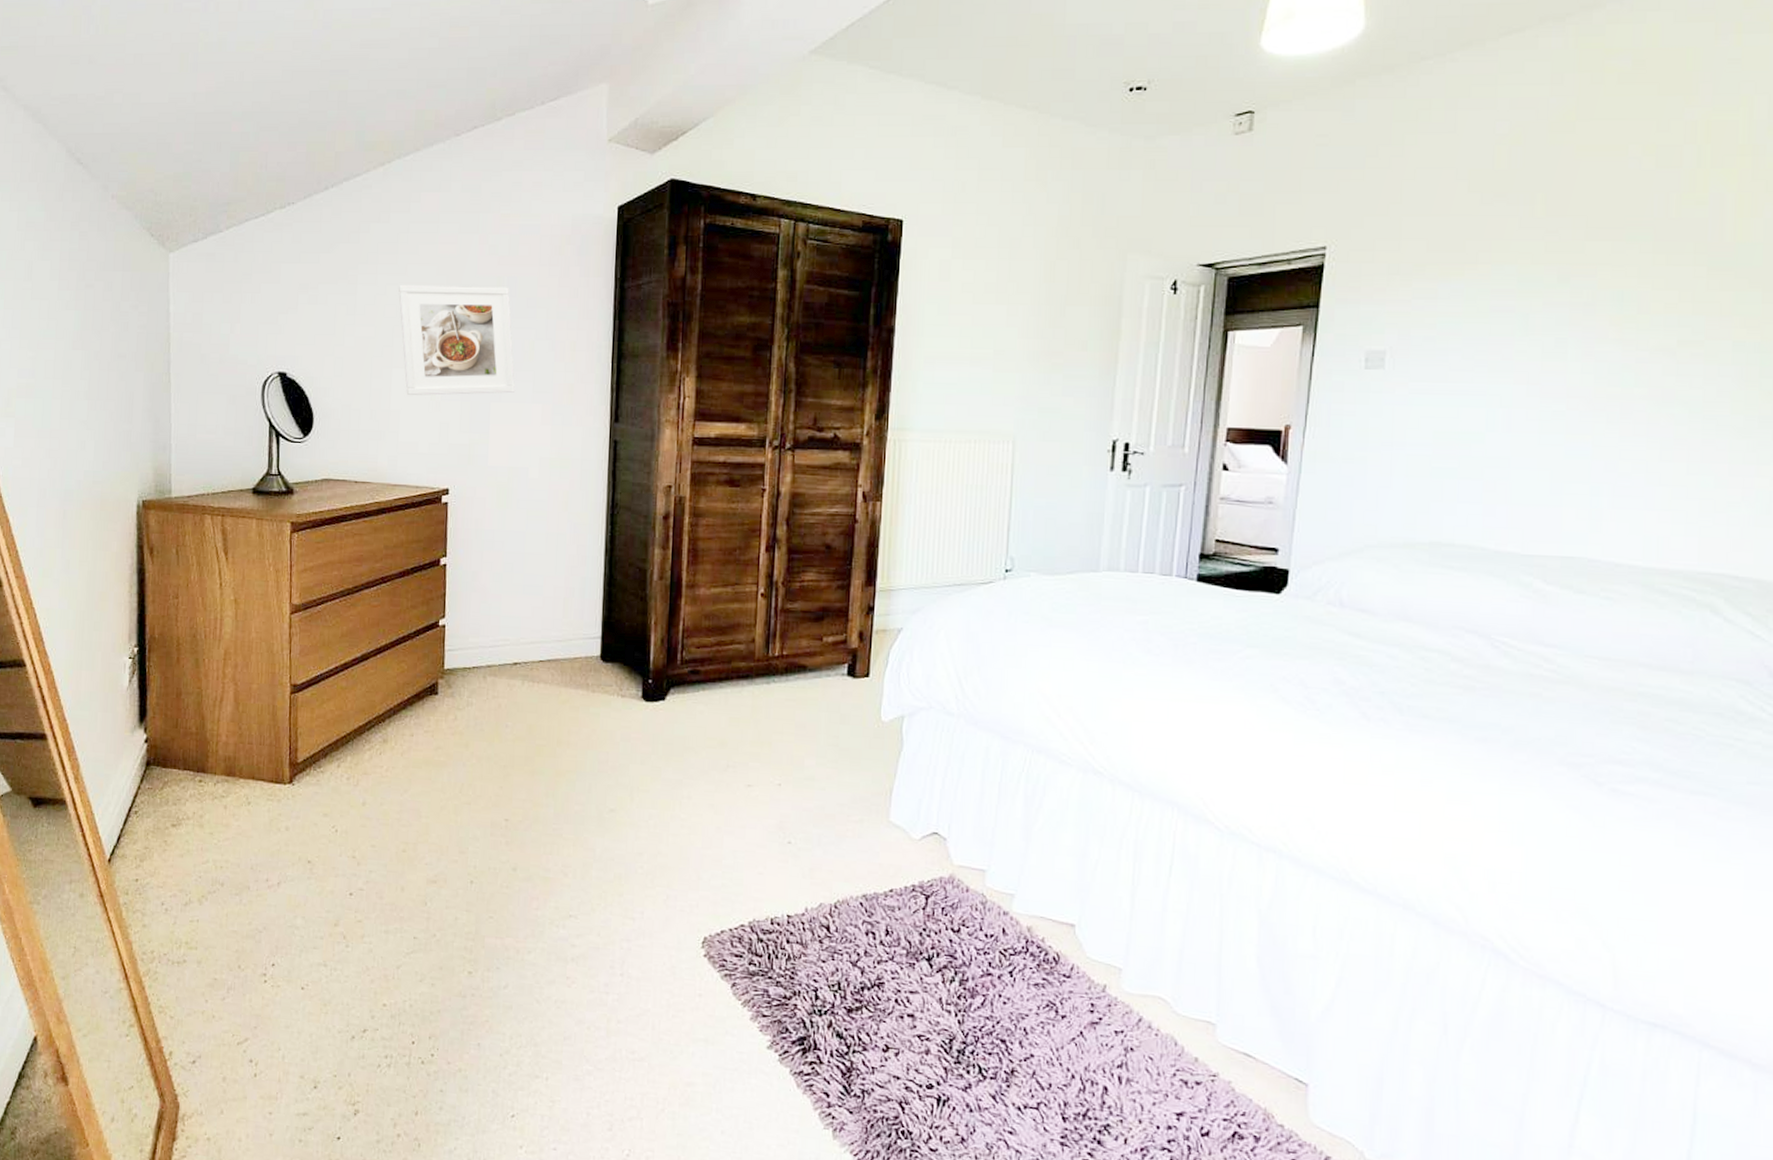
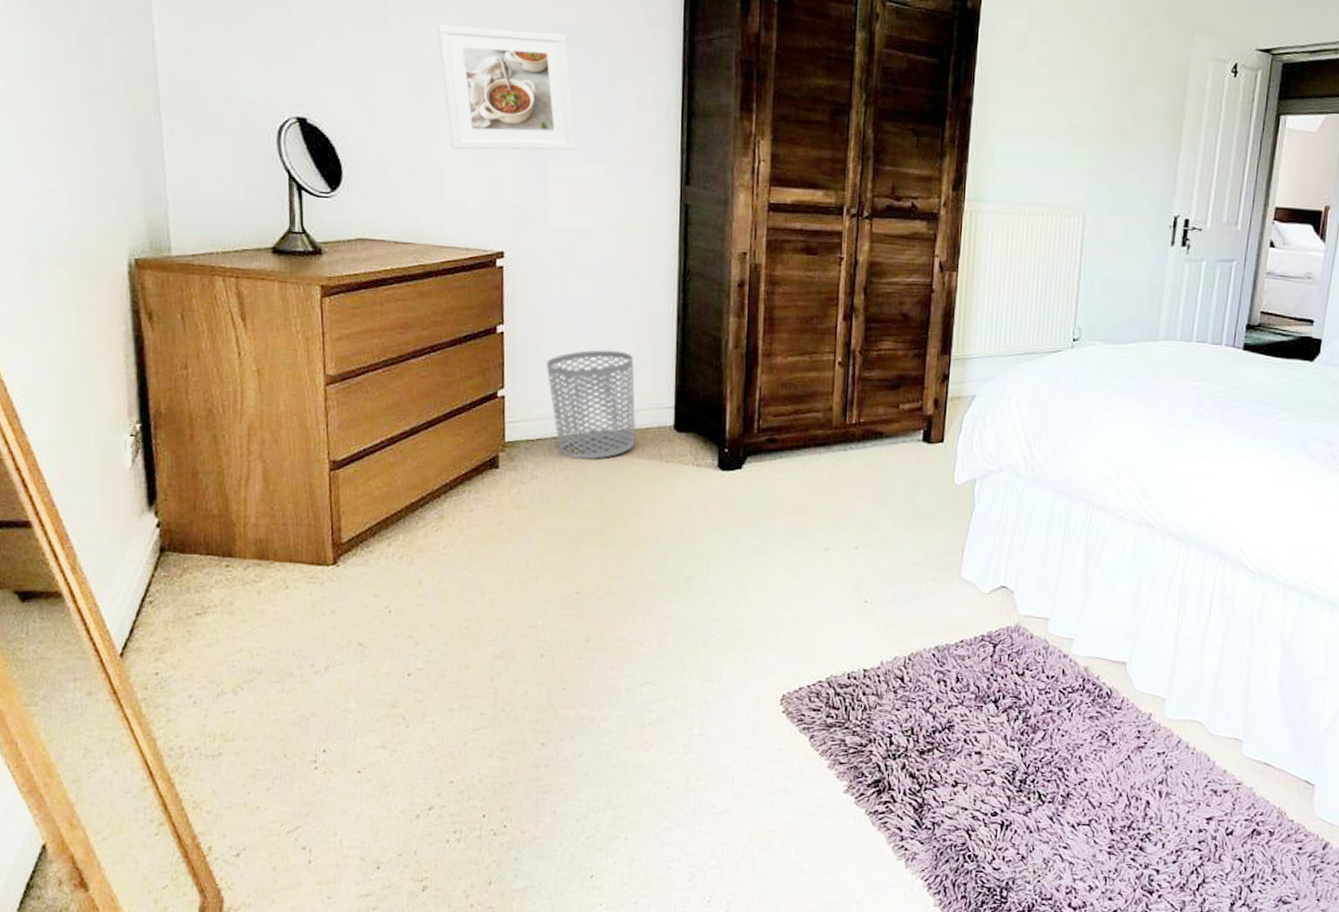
waste bin: none [484,581,564,688] -> present [547,350,636,460]

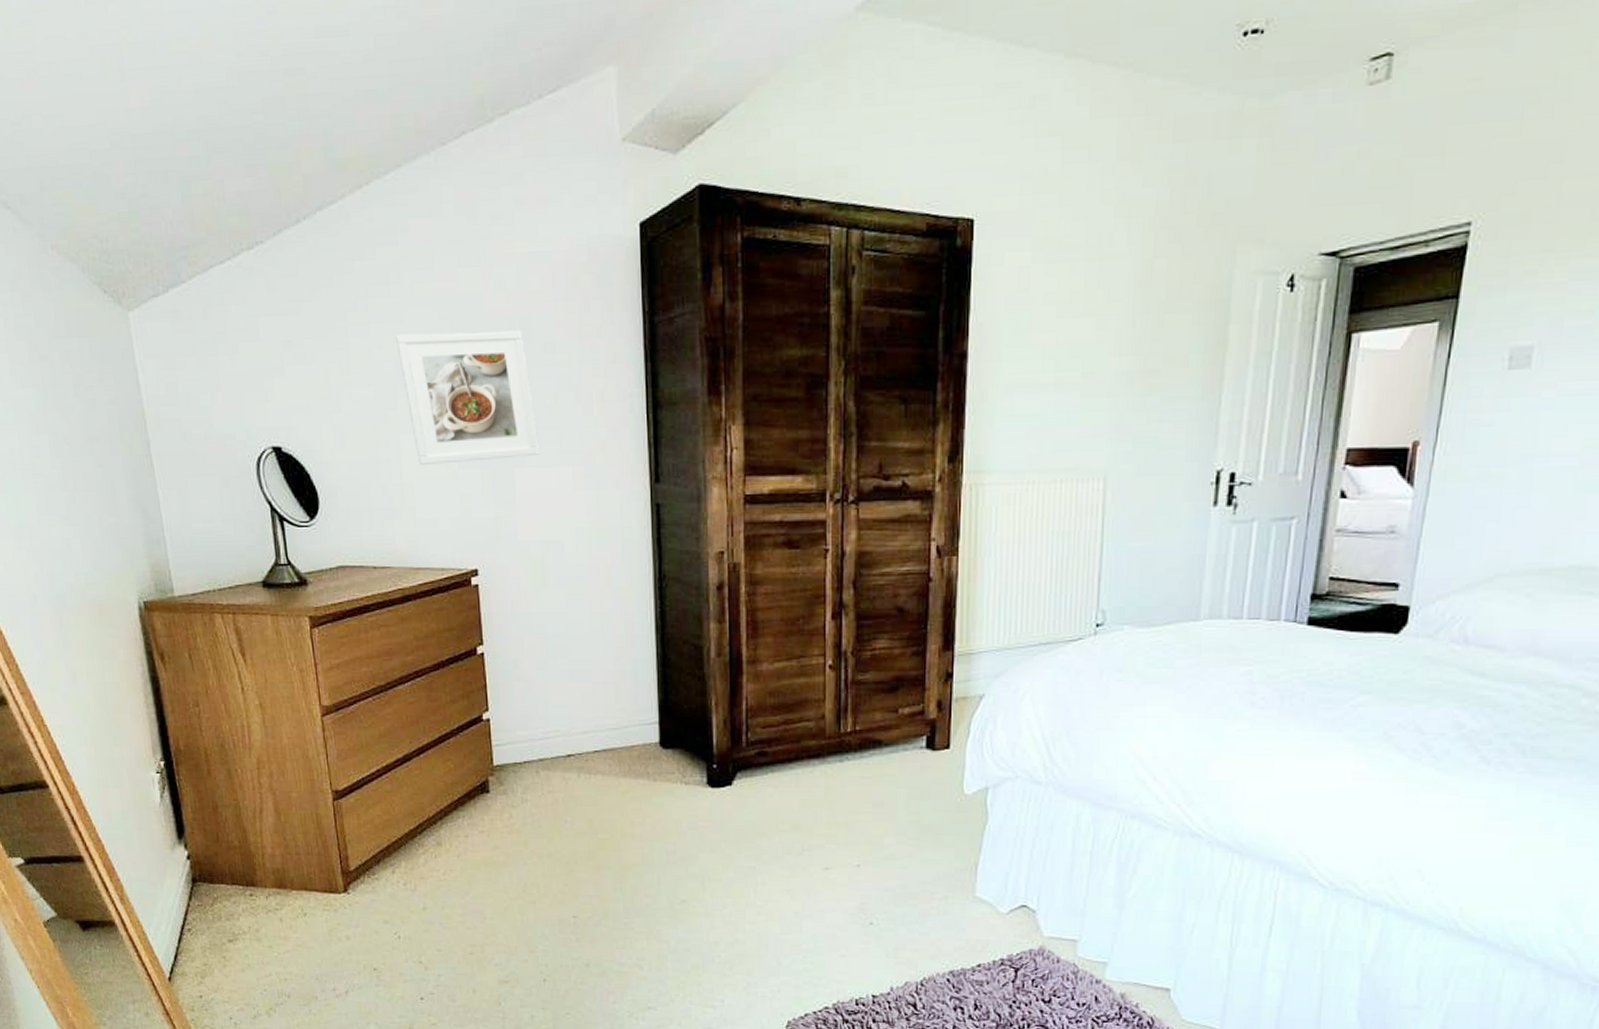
waste bin: present [547,350,636,460] -> none [528,666,622,781]

